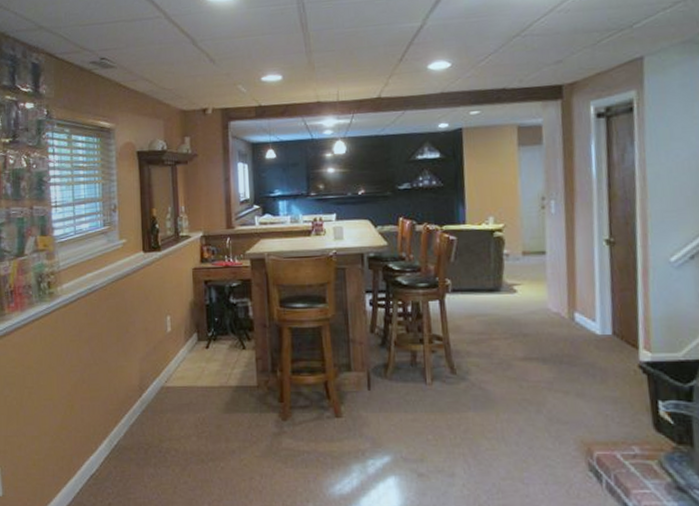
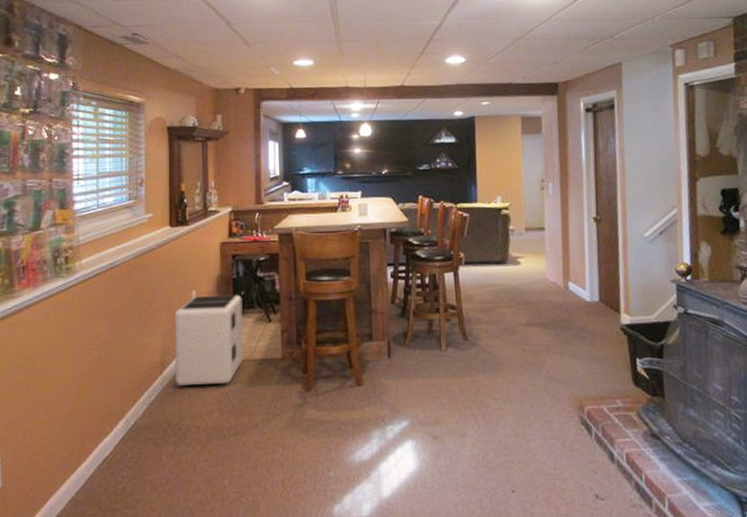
air purifier: none [150,321,220,410] -> present [174,295,244,386]

